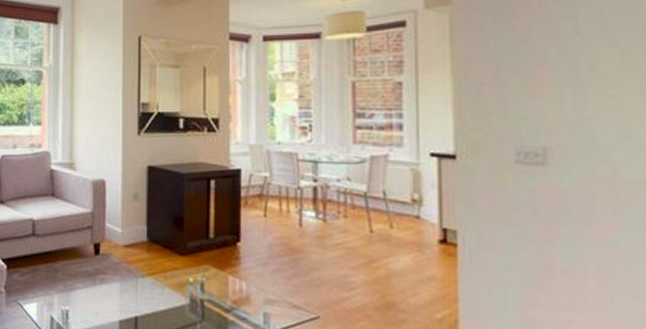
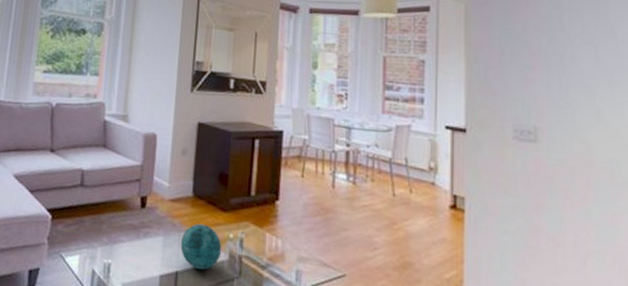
decorative orb: none [138,268,182,315] -> present [180,224,222,270]

